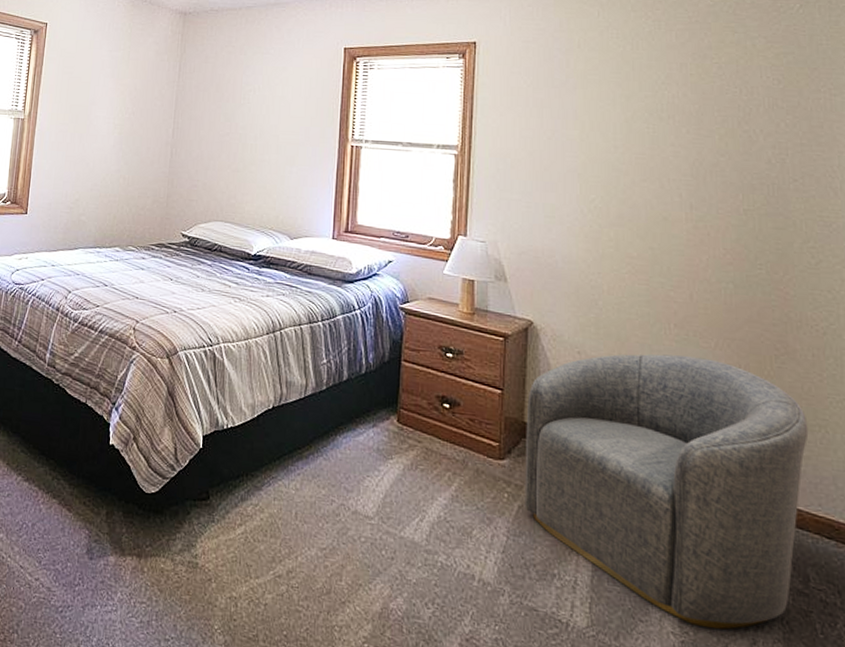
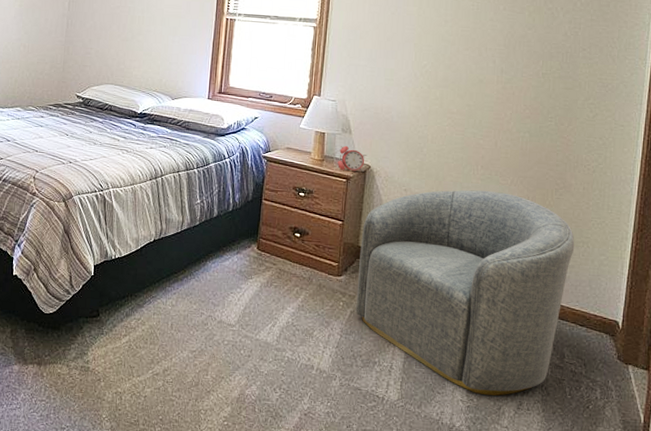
alarm clock: none [486,296,529,329] -> present [333,145,368,172]

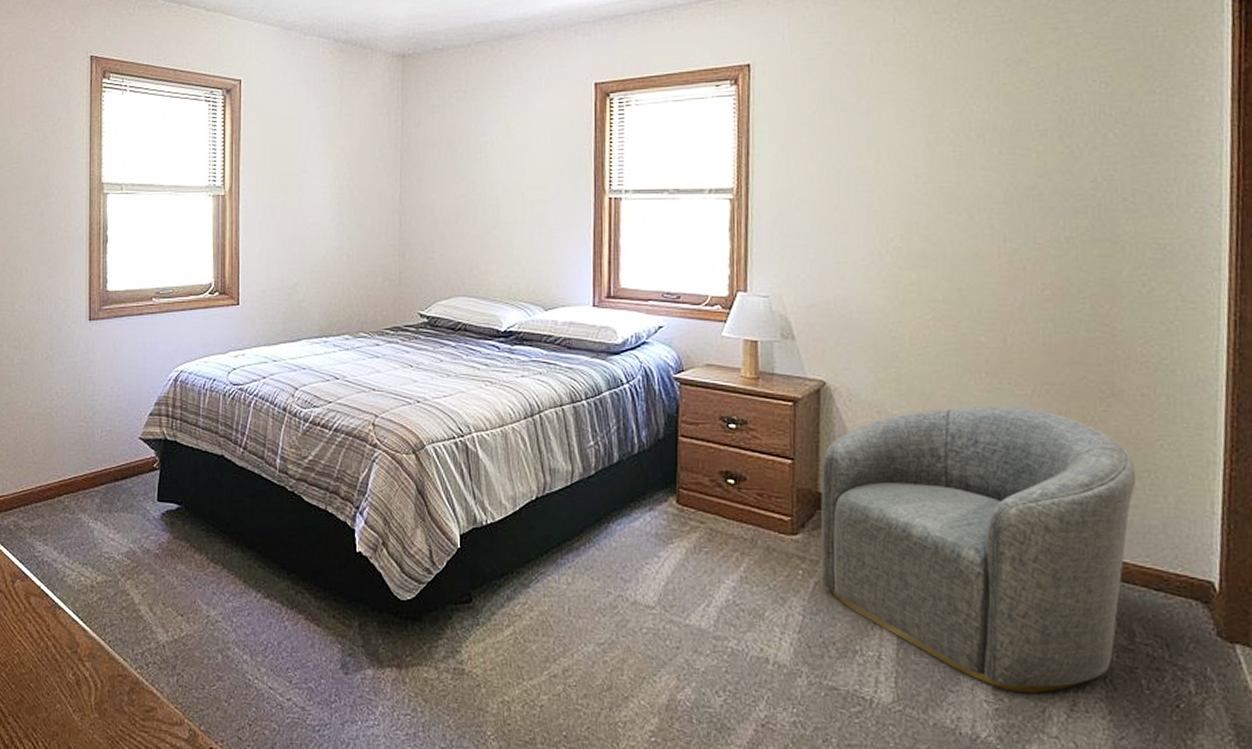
alarm clock: present [333,145,368,172] -> none [772,356,820,390]

